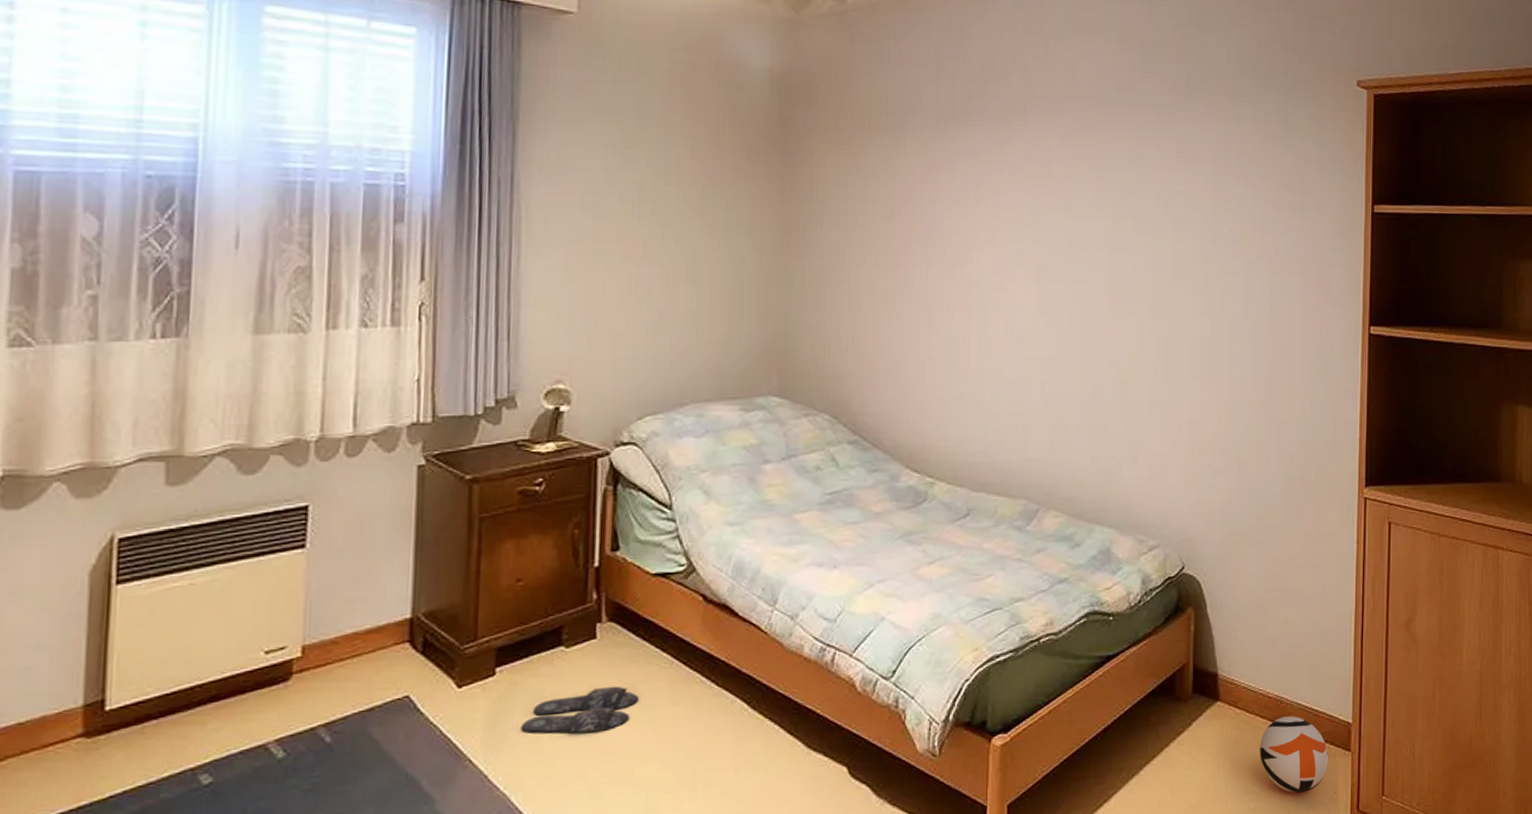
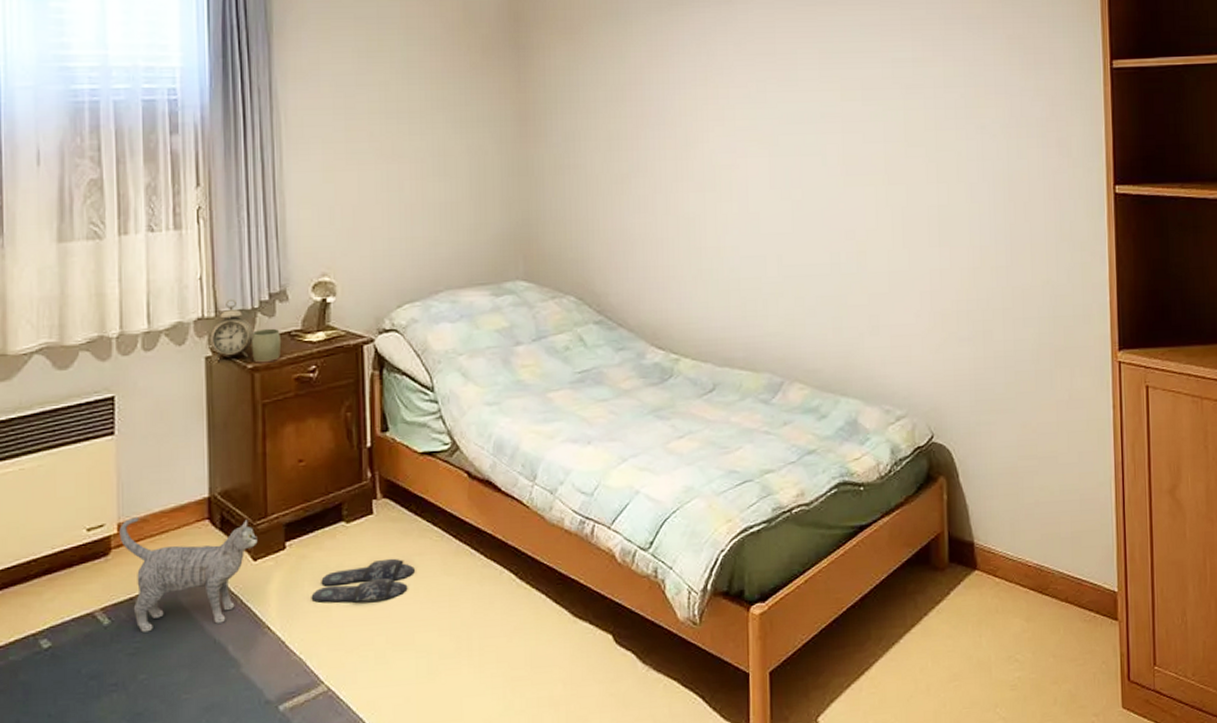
cat: none [303,639,464,766] -> present [119,517,258,633]
alarm clock: none [424,403,476,470] -> present [210,298,255,361]
mug: none [470,437,507,474] -> present [250,328,282,363]
ball: present [1260,716,1328,793] -> none [1022,584,1095,663]

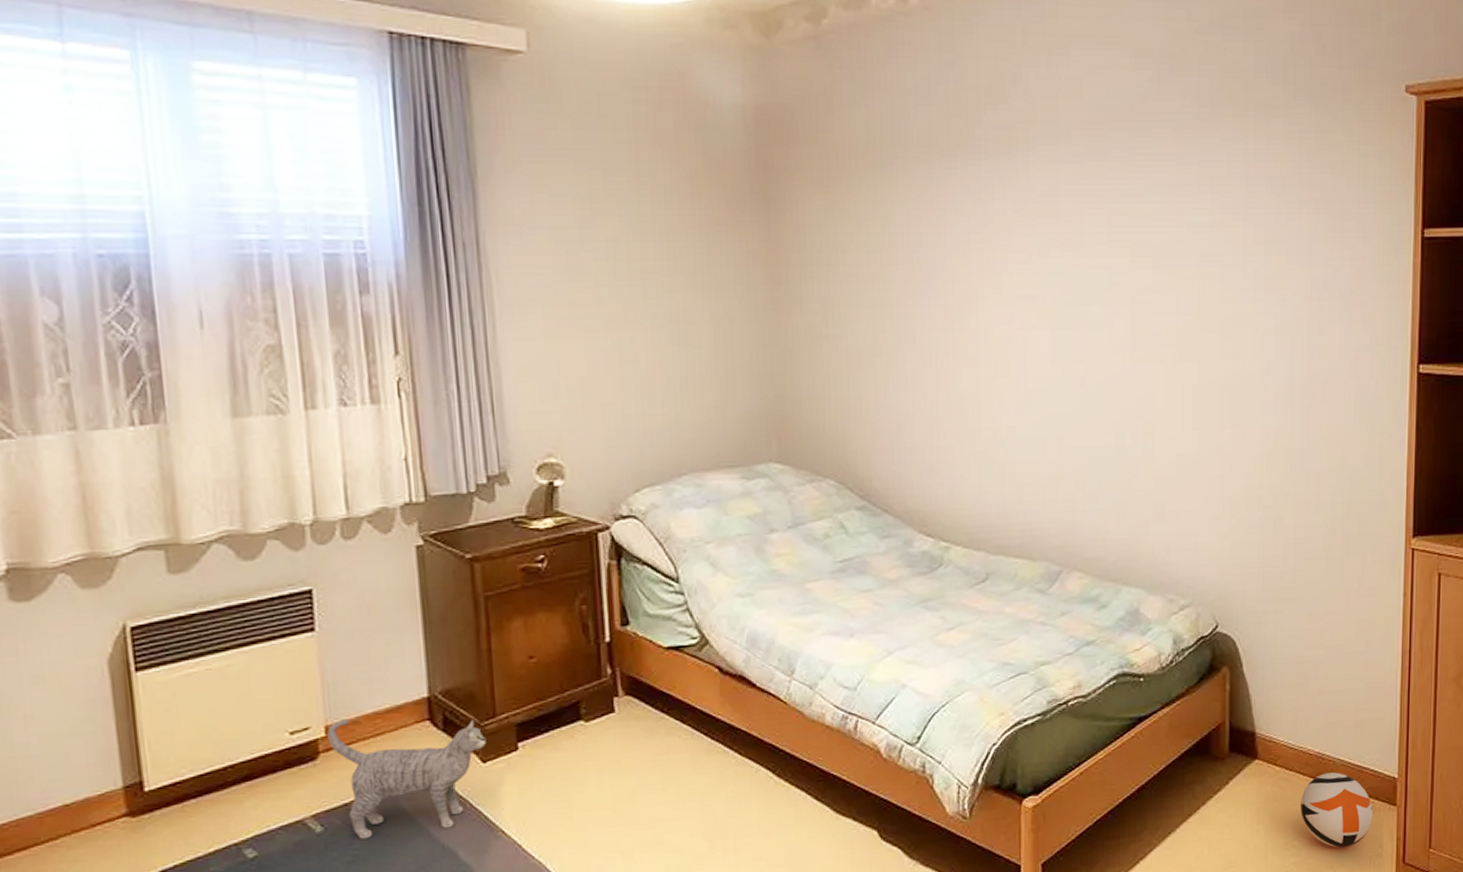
alarm clock: present [210,298,255,361] -> none [420,481,472,551]
mug: present [250,328,282,363] -> none [468,514,504,553]
slippers: present [311,558,415,603] -> none [549,757,663,805]
ball: none [1022,584,1095,663] -> present [1301,772,1373,848]

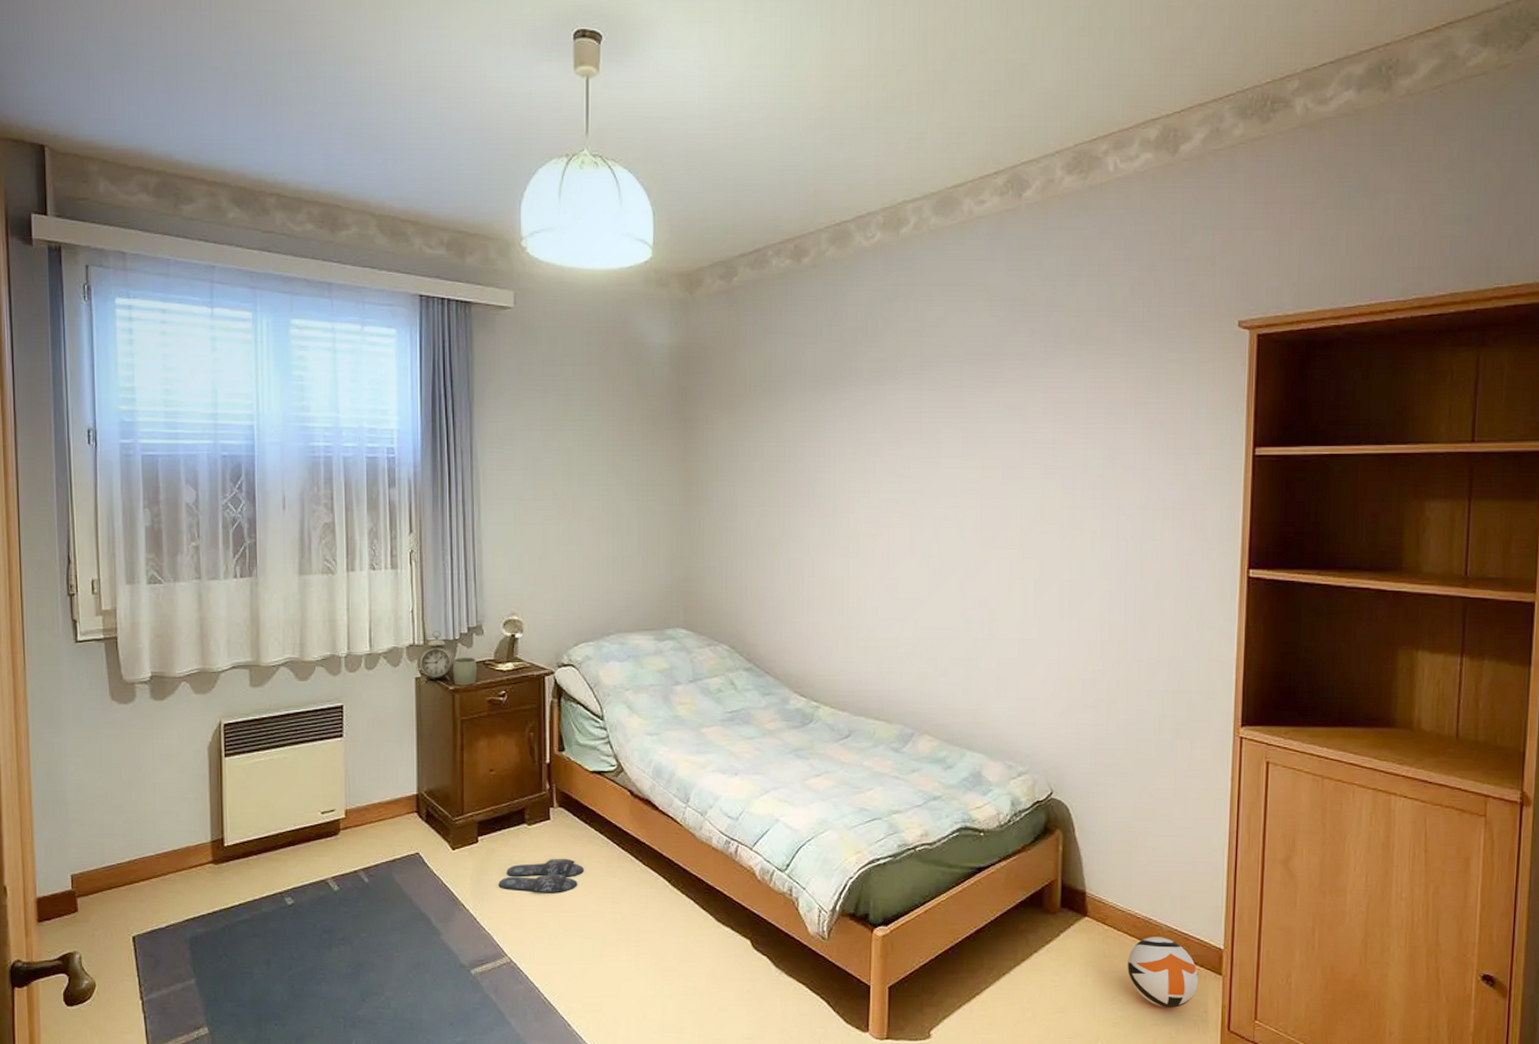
cat: present [327,719,486,839] -> none [346,806,456,900]
alarm clock: none [420,481,472,551] -> present [419,630,456,682]
mug: none [468,514,504,553] -> present [452,657,478,686]
slippers: none [549,757,663,805] -> present [498,858,584,894]

